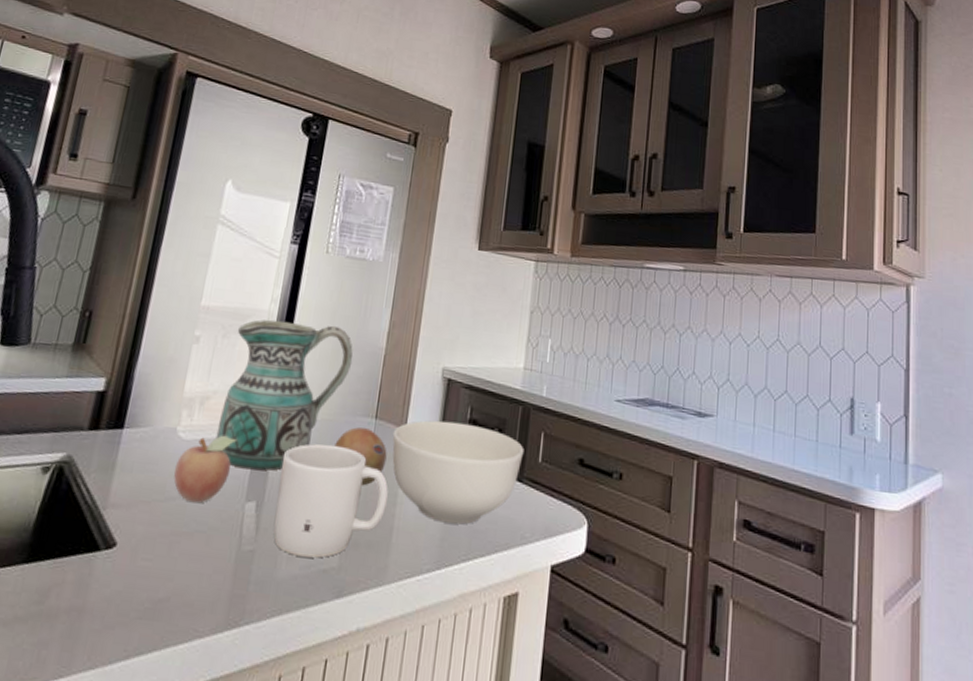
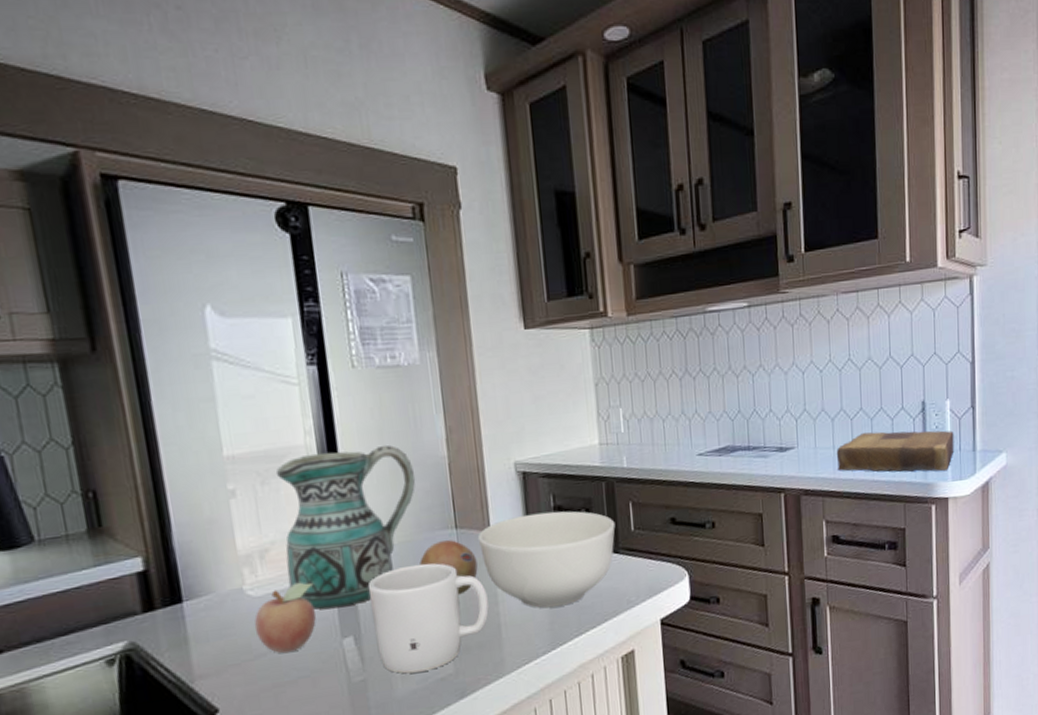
cutting board: none [755,417,884,479] -> present [836,430,954,472]

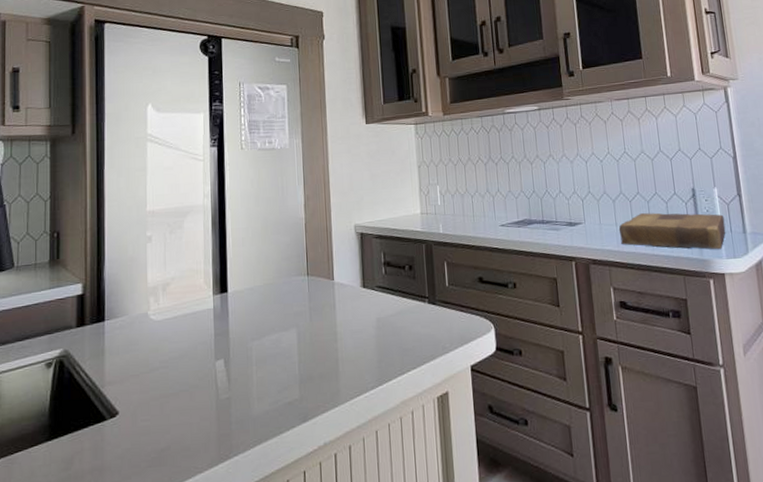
fruit: present [254,582,316,654] -> none [152,311,199,370]
ceramic pitcher: present [275,445,416,610] -> none [180,207,280,335]
mug: present [367,563,489,674] -> none [238,302,330,396]
fruit: present [419,540,478,595] -> none [278,285,323,331]
bowl: present [477,511,616,609] -> none [323,266,433,348]

